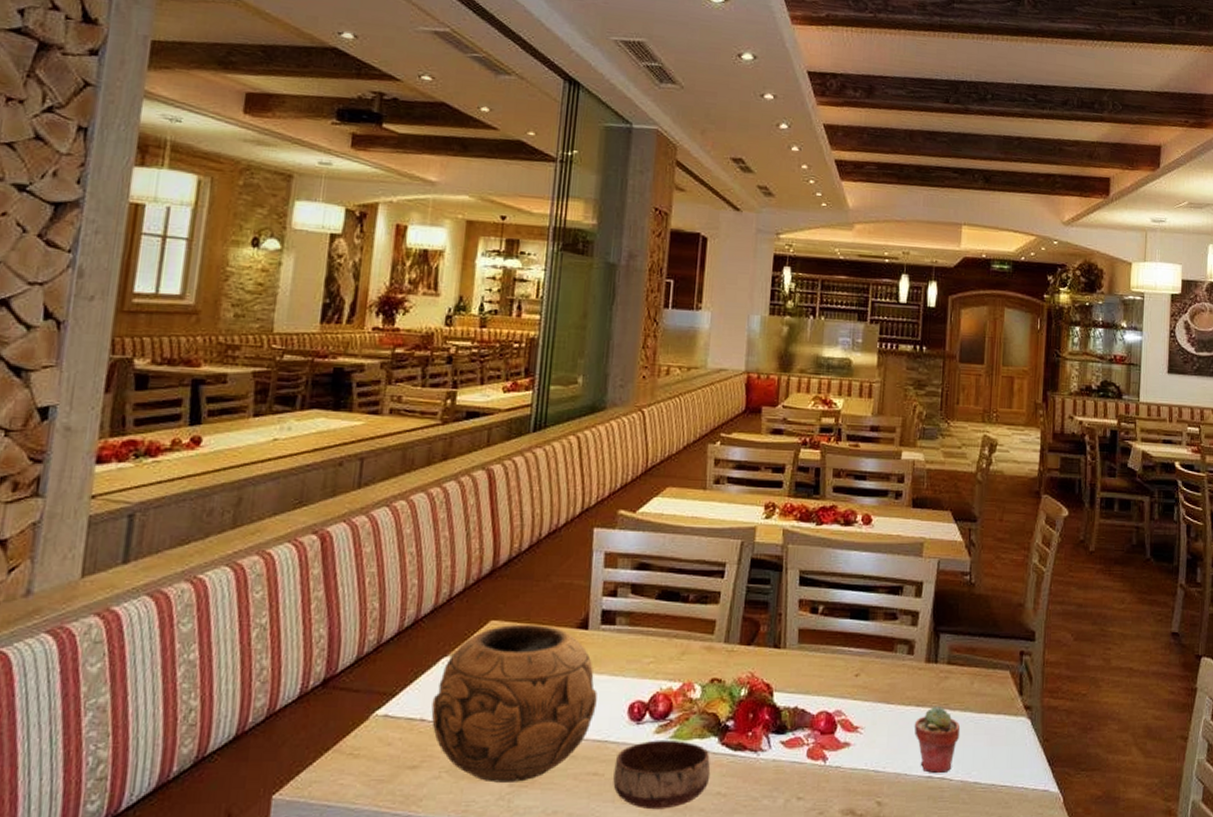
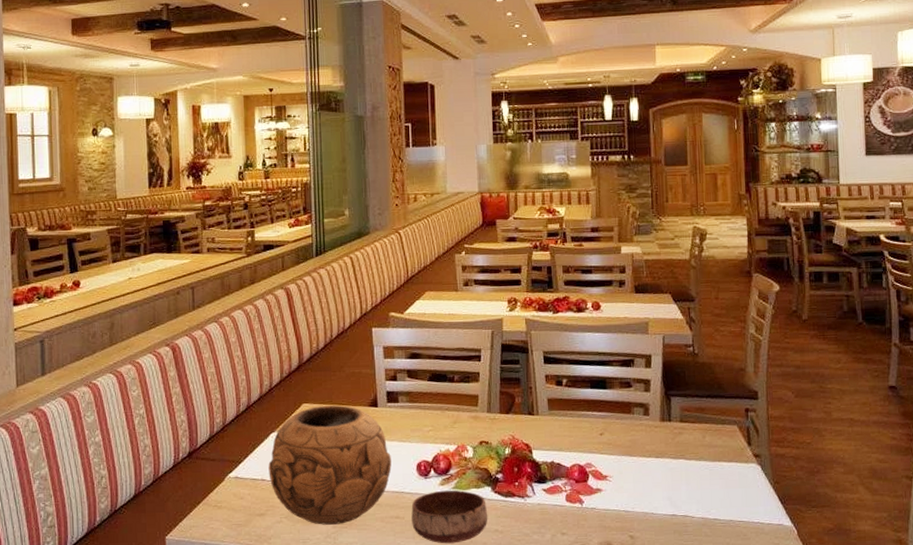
potted succulent: present [914,705,961,774] -> none [655,456,698,513]

